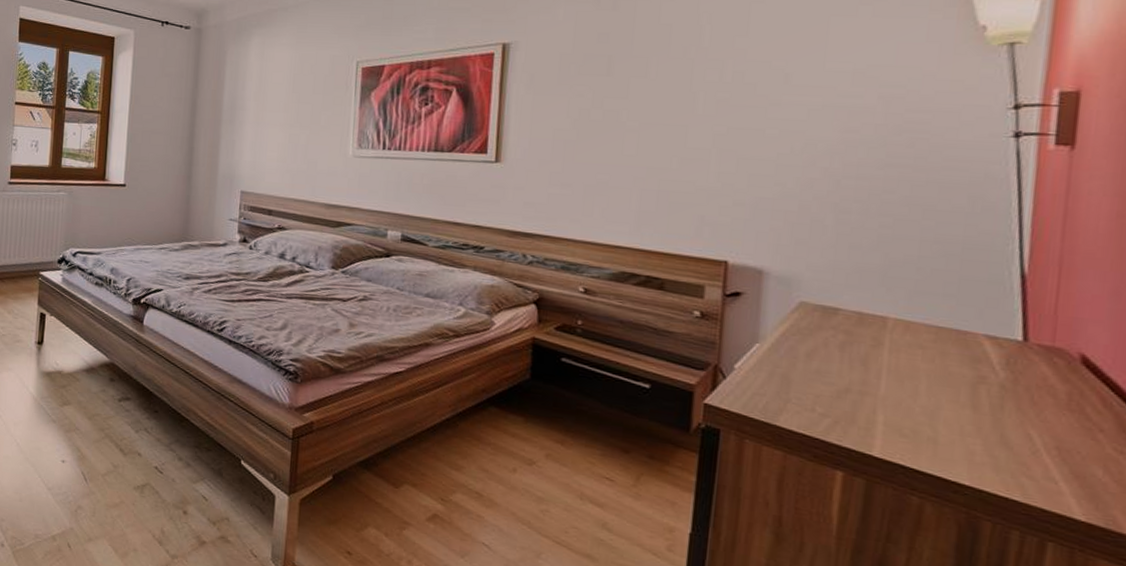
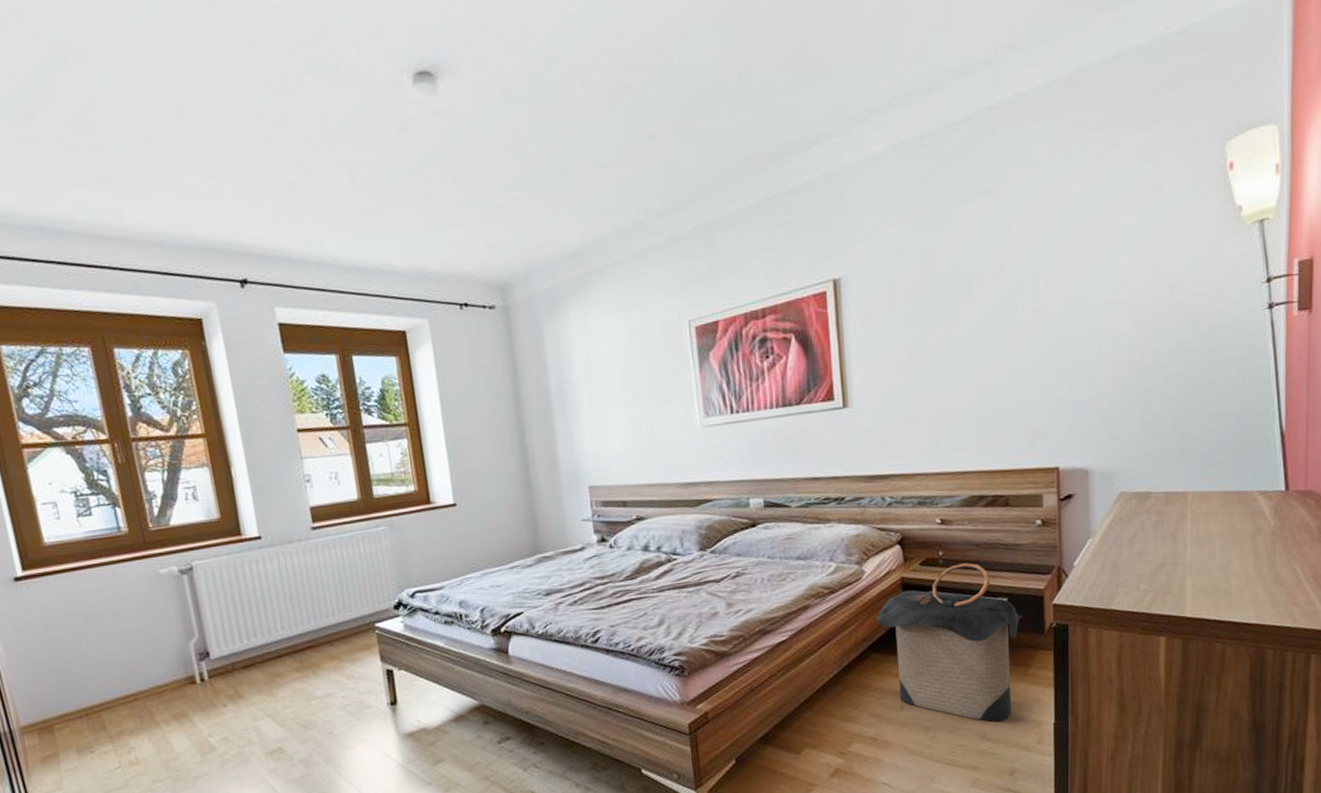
laundry hamper: none [500,337,667,514] -> present [876,563,1023,722]

